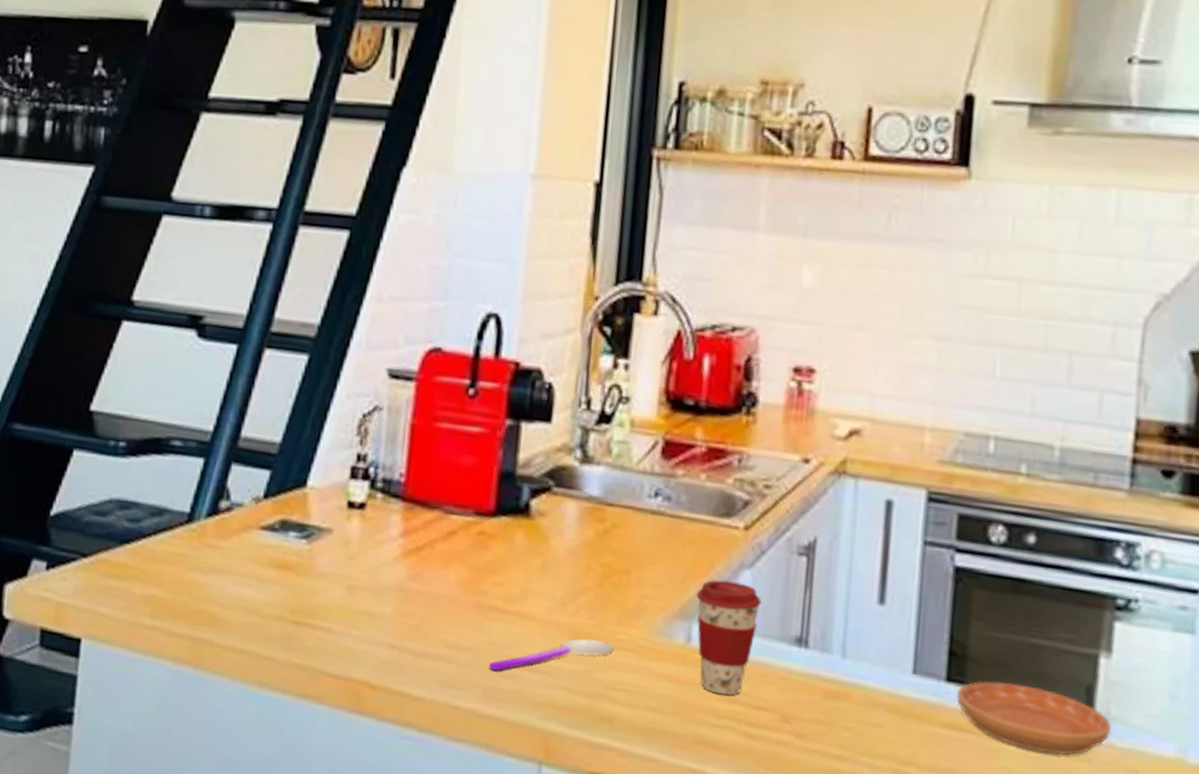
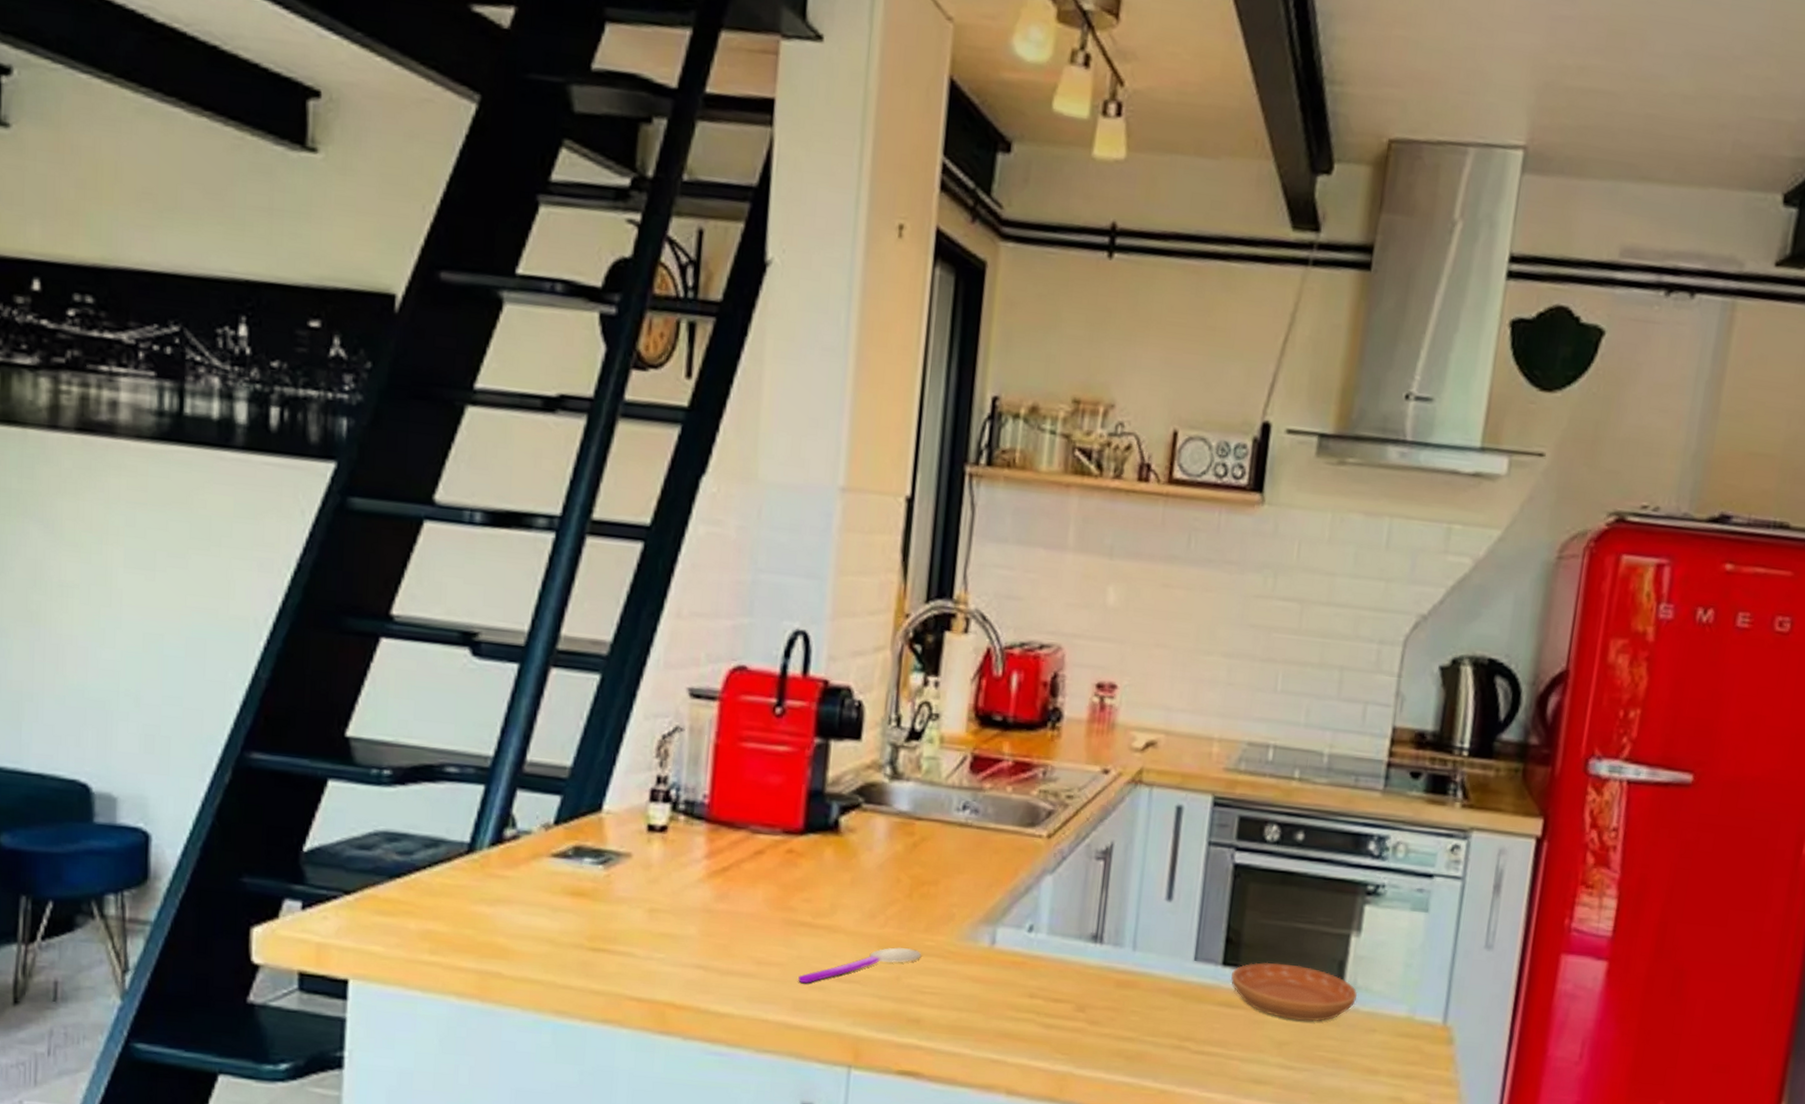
coffee cup: present [696,580,762,695] -> none [1001,885,1062,991]

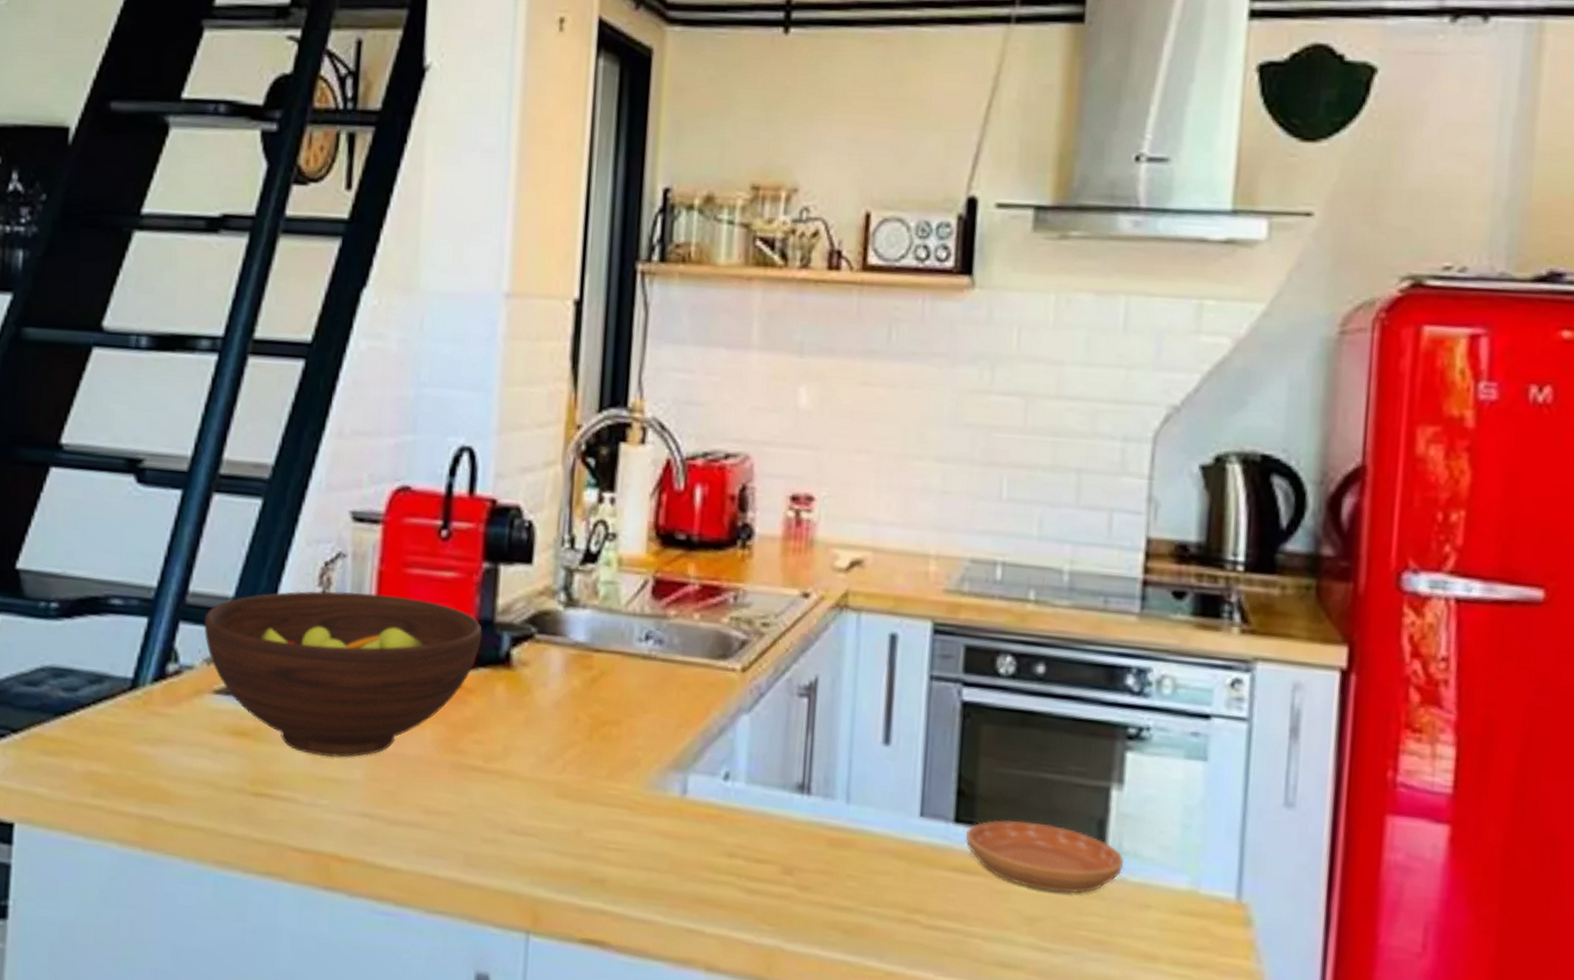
fruit bowl: none [542,761,813,916] -> present [204,590,483,758]
spoon: present [798,947,922,983] -> none [470,796,605,836]

